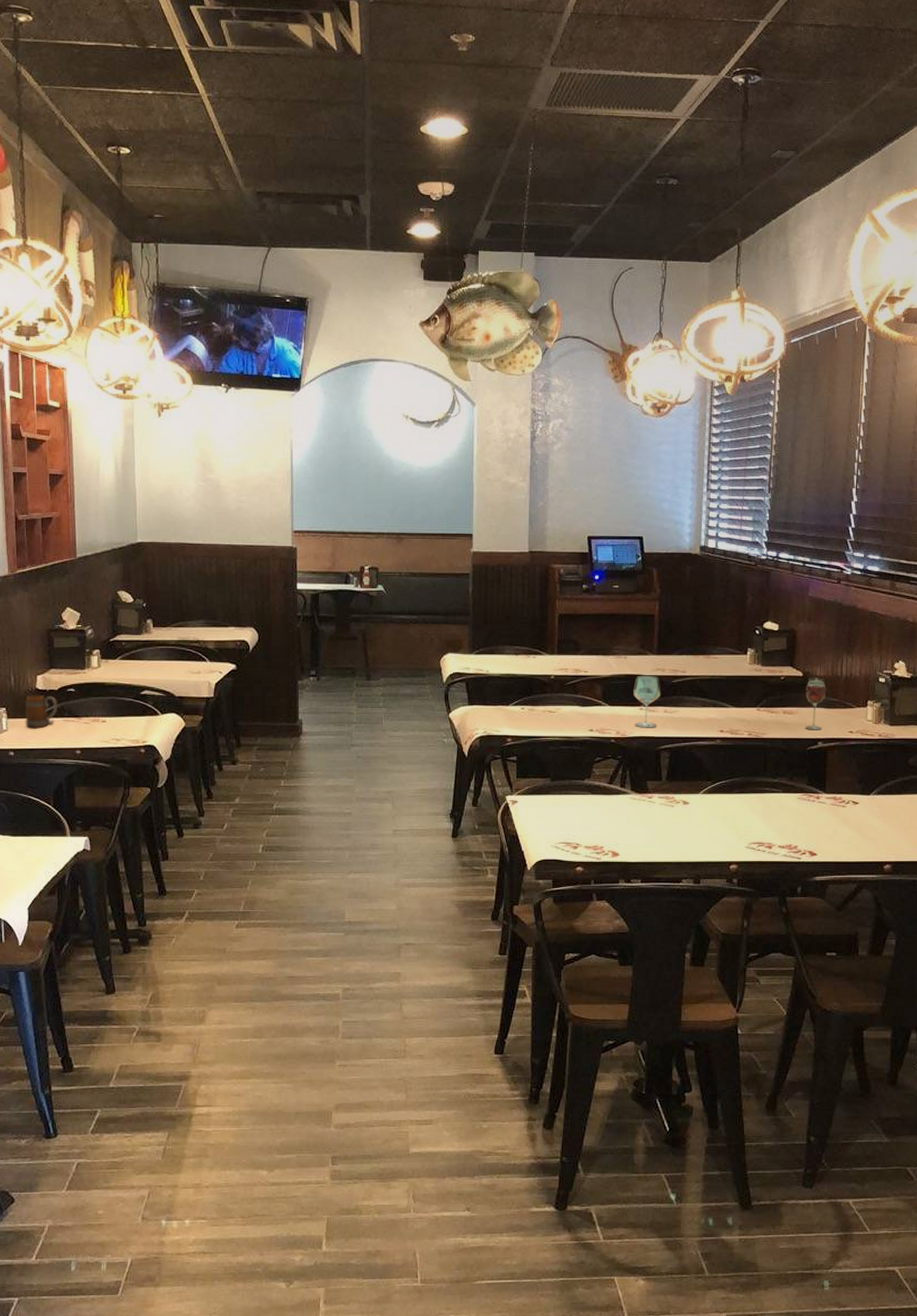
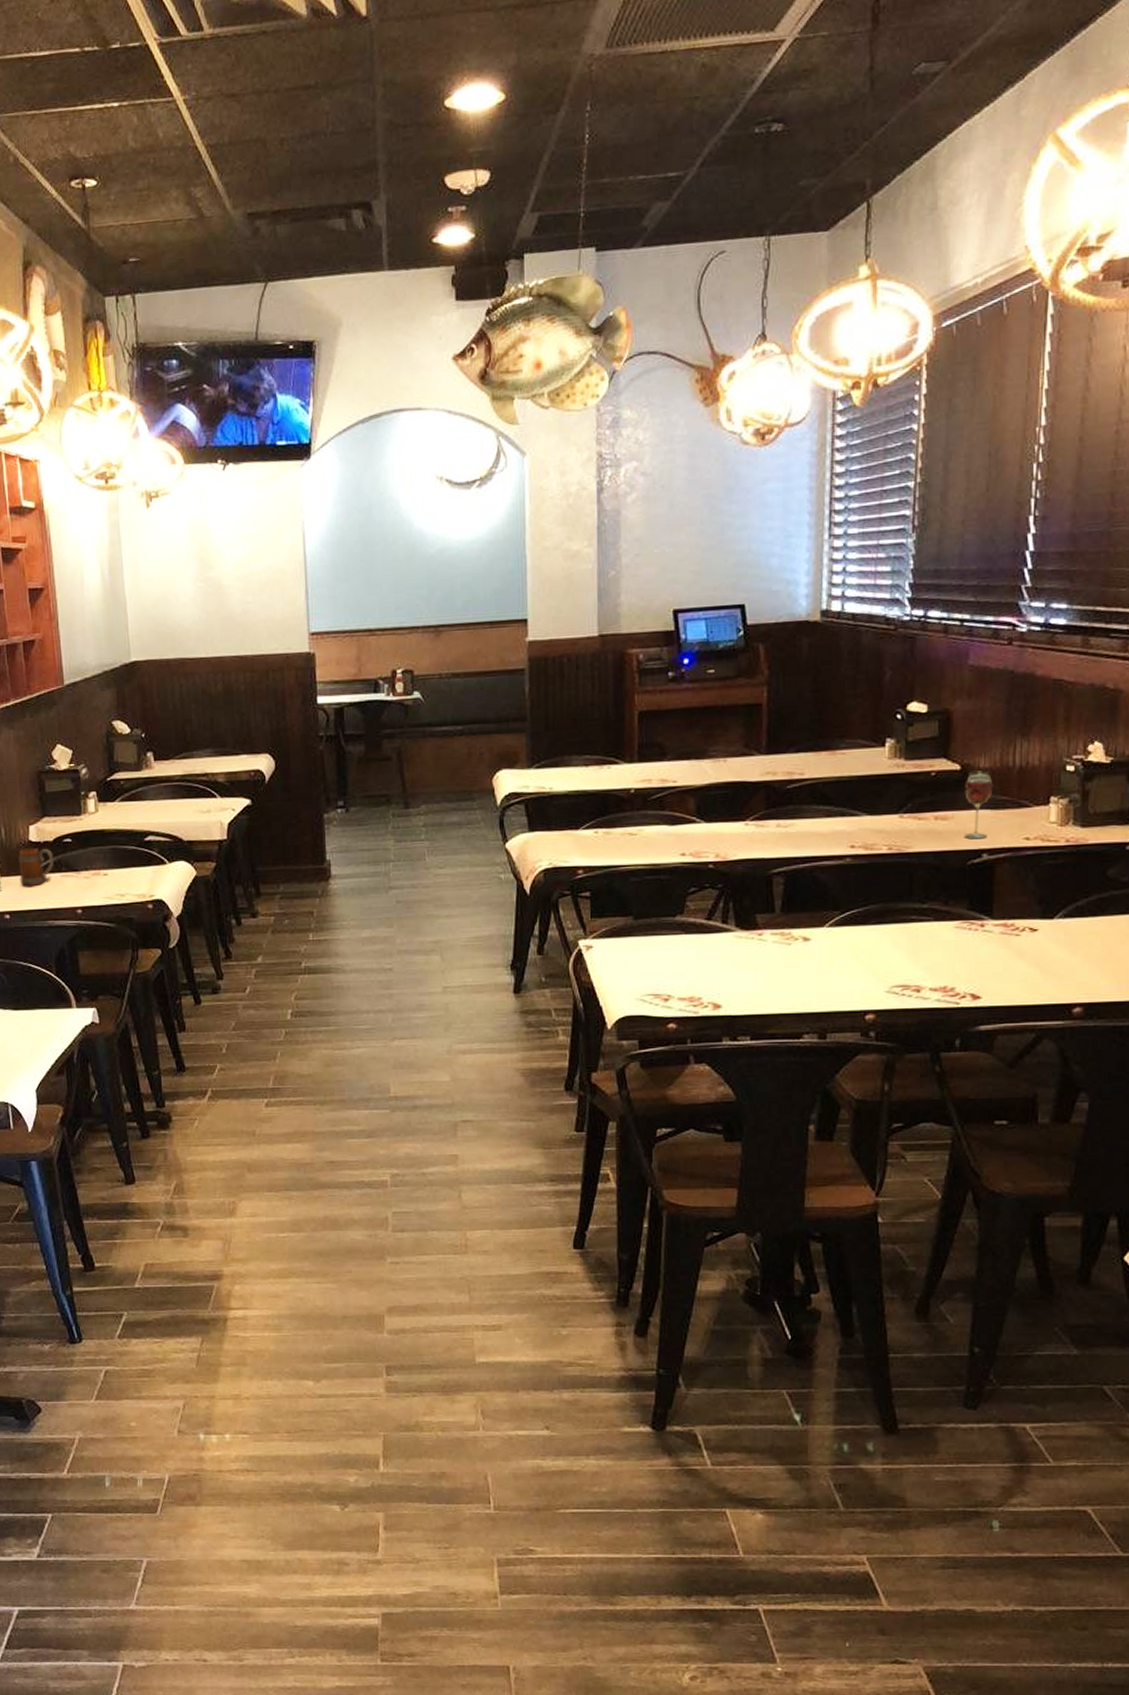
wine glass: present [633,675,661,728] -> none [736,781,772,848]

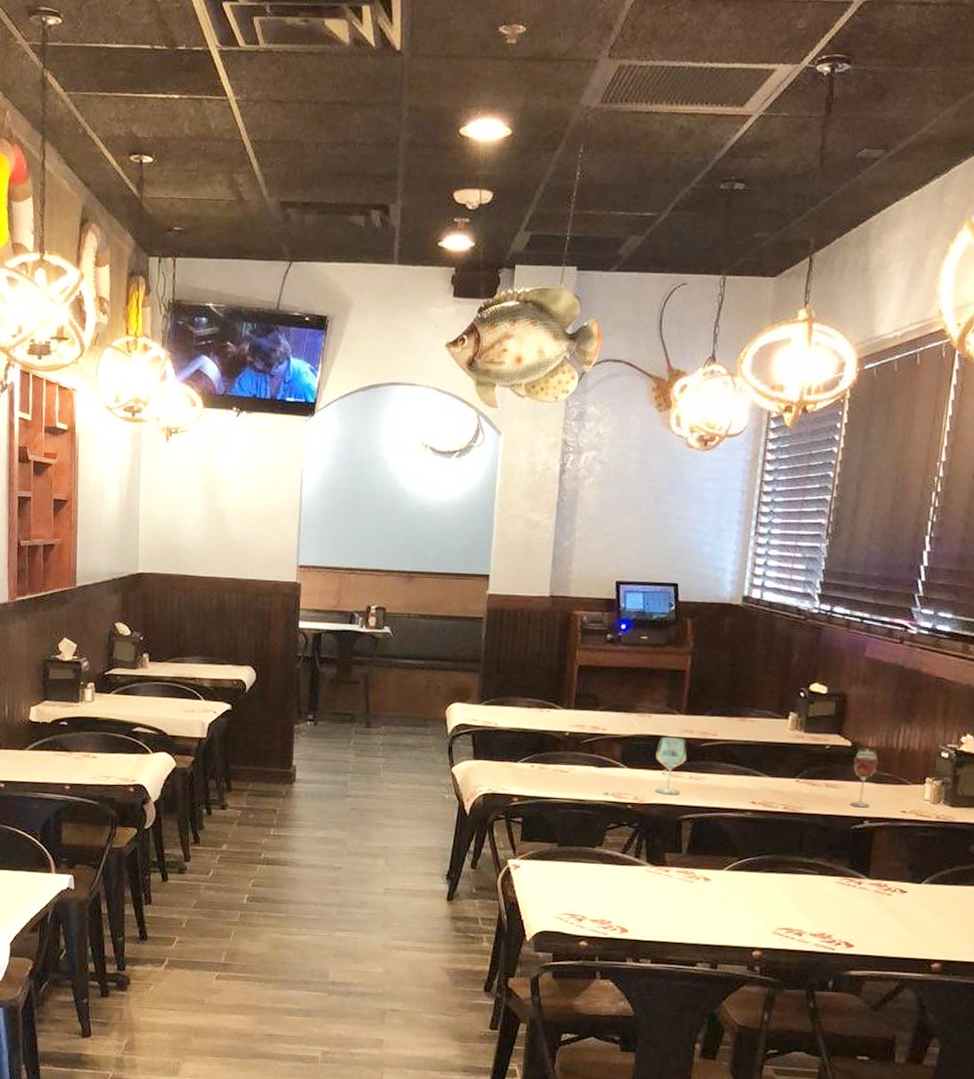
beer mug: present [18,847,53,887] -> none [17,726,49,762]
wine glass: none [736,781,772,848] -> present [655,736,688,795]

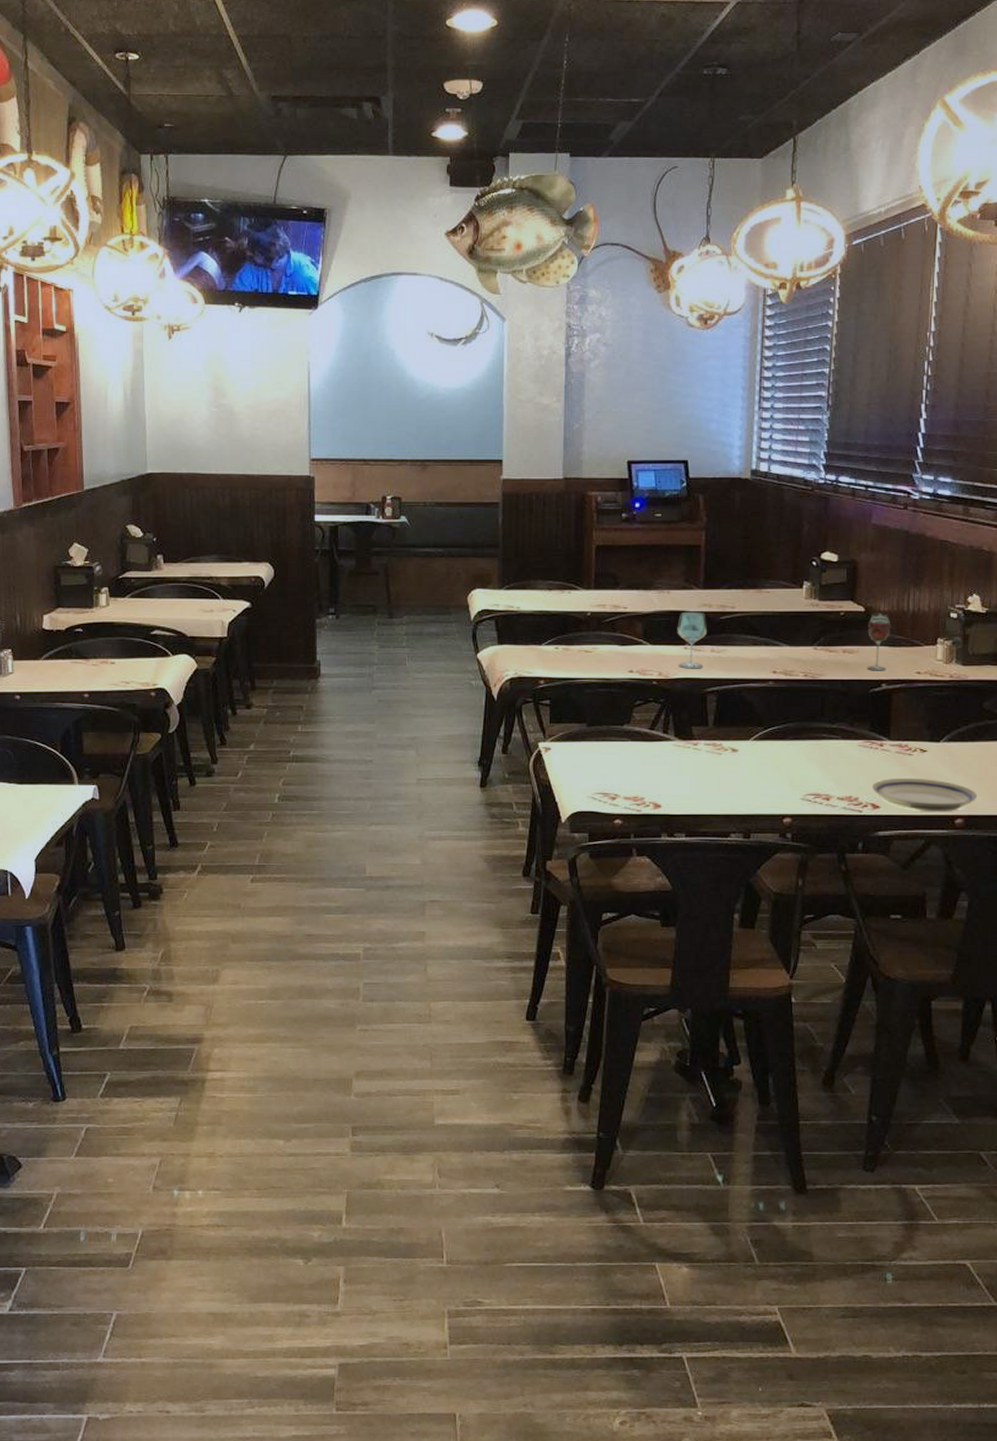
plate: none [847,917,958,955] -> present [872,777,978,811]

